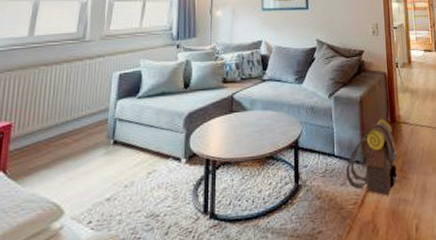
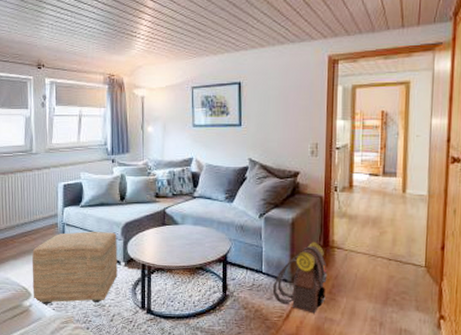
ottoman: none [65,124,178,225] -> present [31,232,118,305]

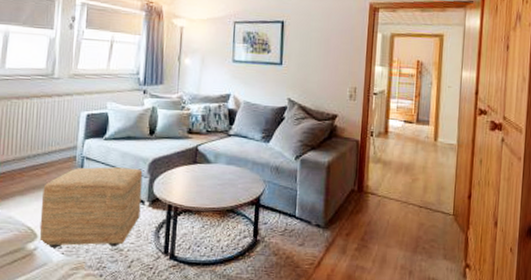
backpack: present [272,241,327,314] -> none [305,186,361,261]

